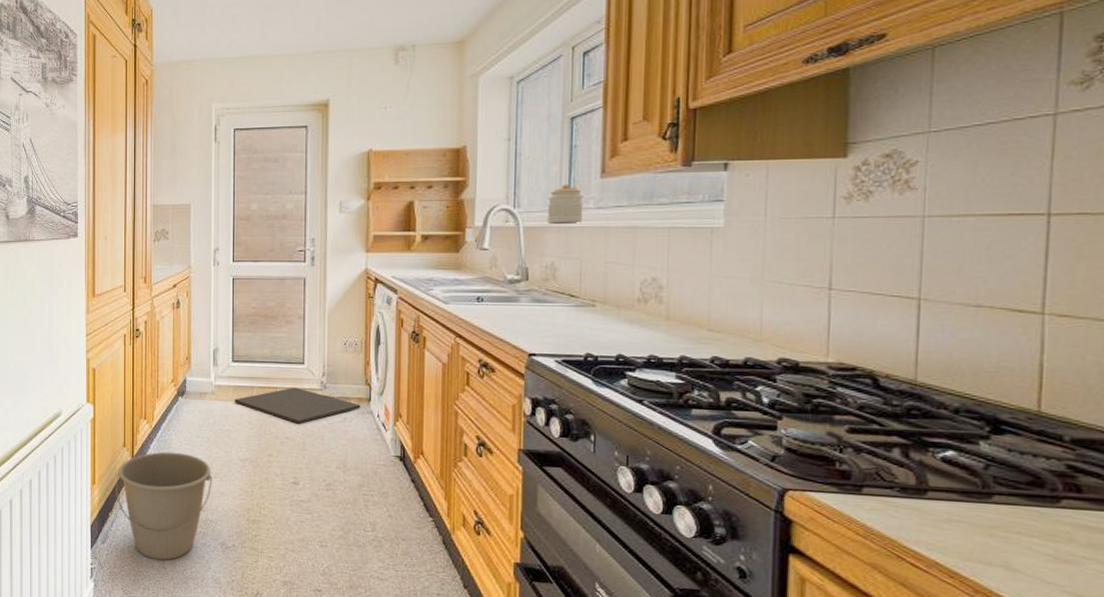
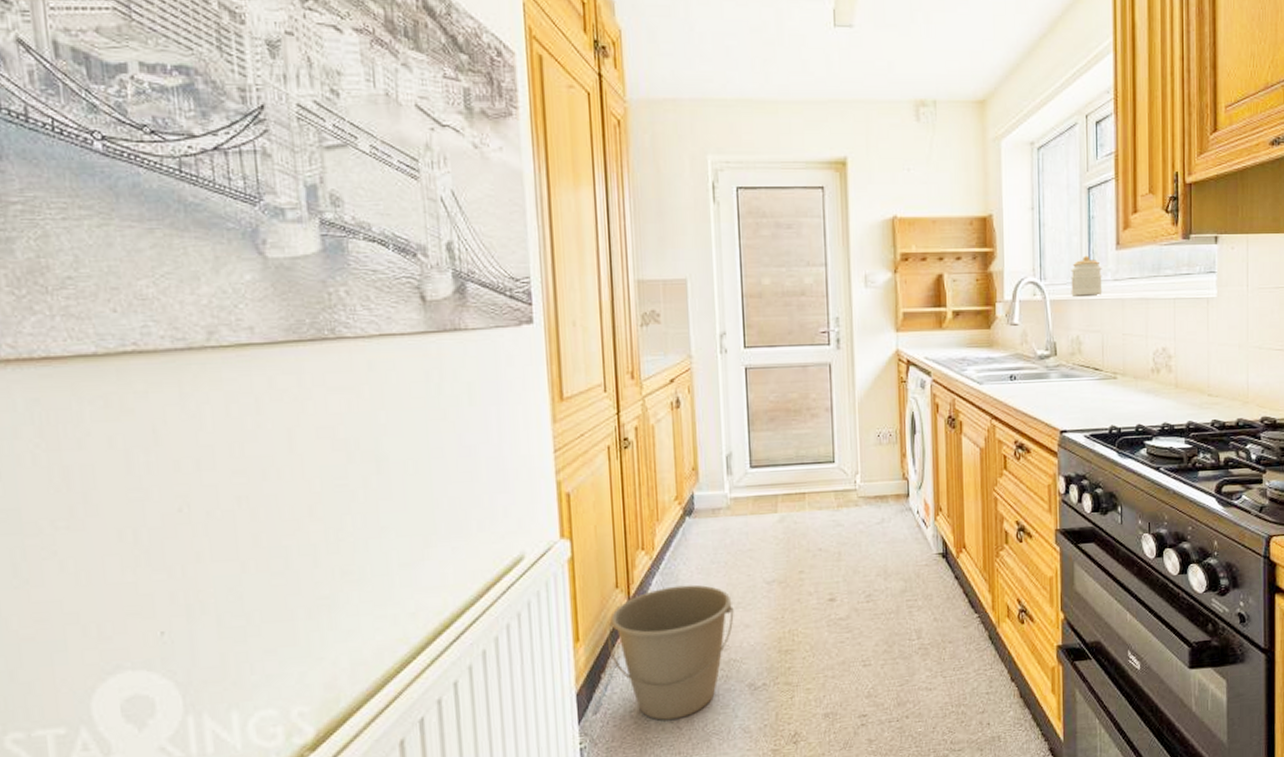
doormat: present [234,387,361,424] -> none [755,490,899,532]

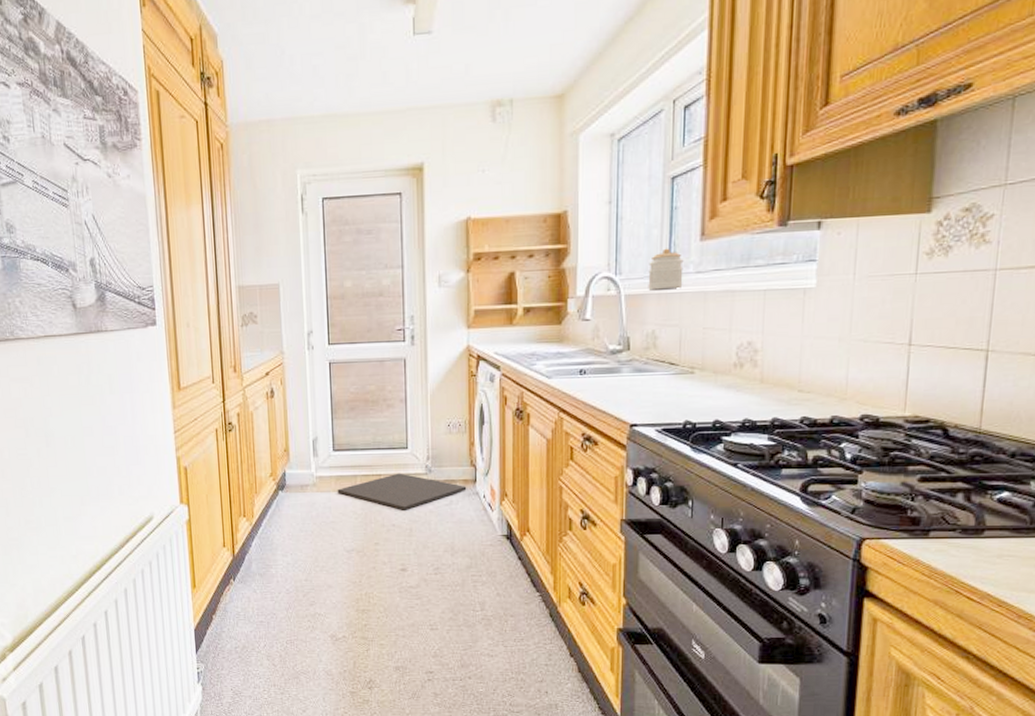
bucket: present [608,584,734,721] -> none [217,548,319,657]
doormat: none [755,490,899,532] -> present [337,473,467,510]

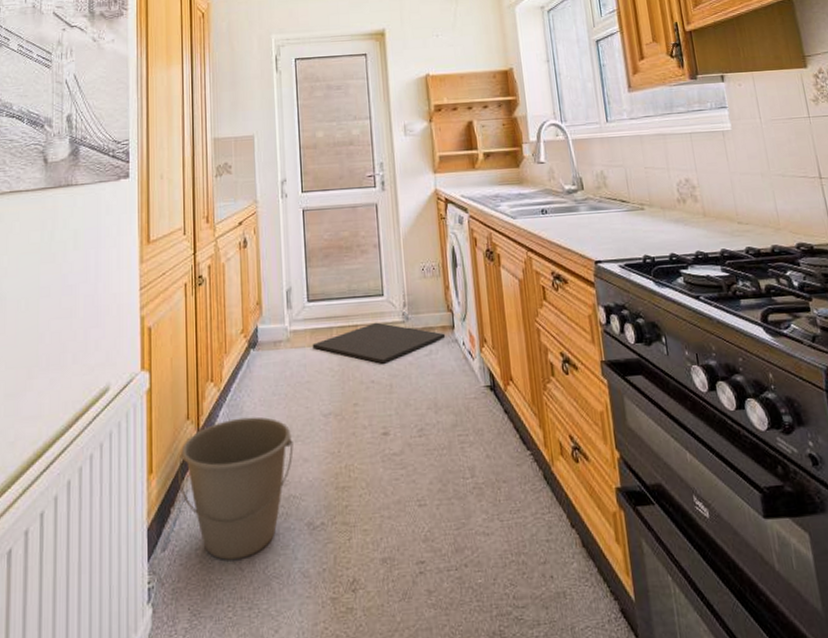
bucket: none [217,548,319,657] -> present [178,416,294,560]
jar: present [648,248,684,292] -> none [588,98,621,136]

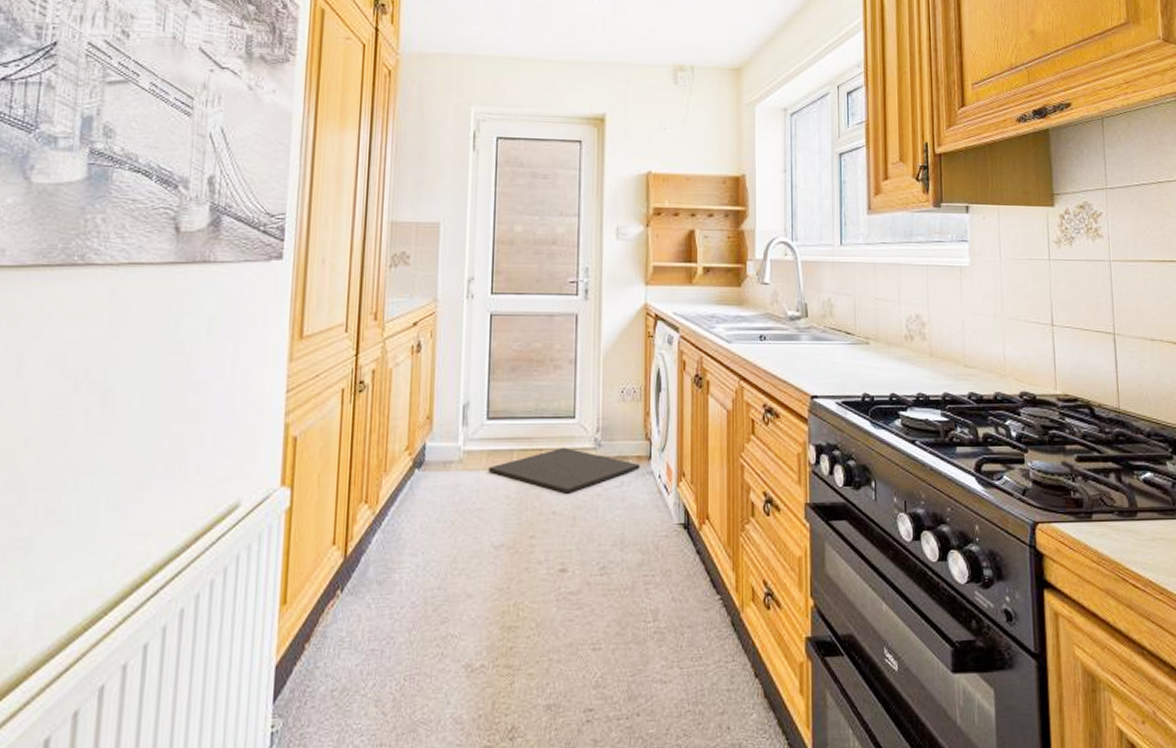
bucket: present [178,416,294,560] -> none [317,545,457,703]

